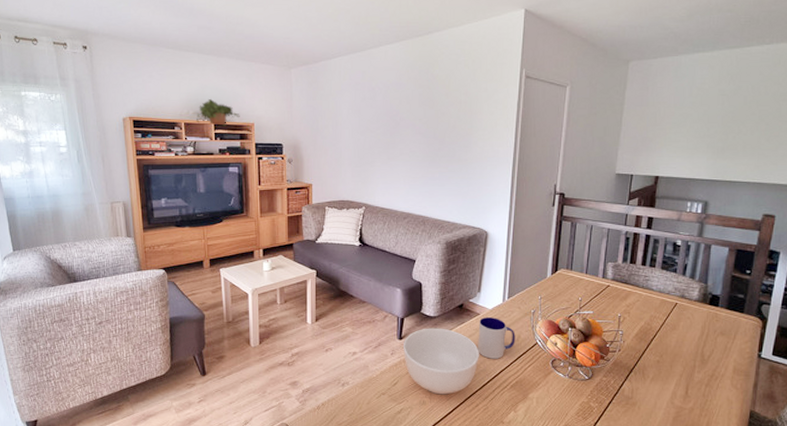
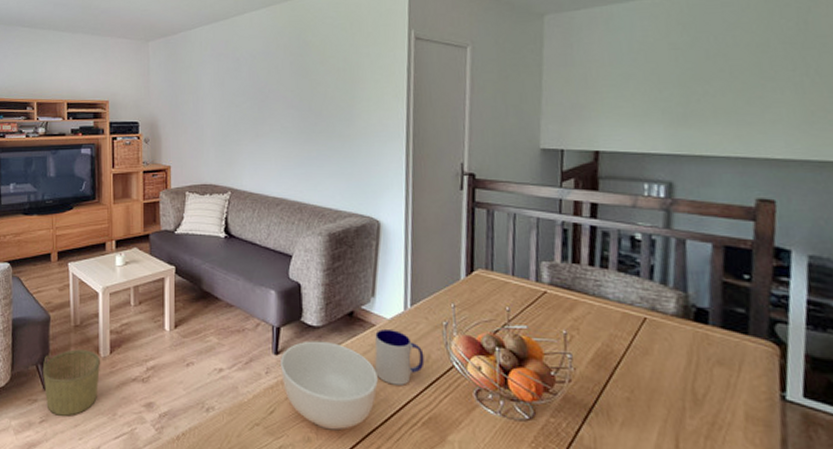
potted plant: present [195,98,240,127] -> none [48,76,94,105]
basket: none [199,341,252,396] -> present [42,349,101,416]

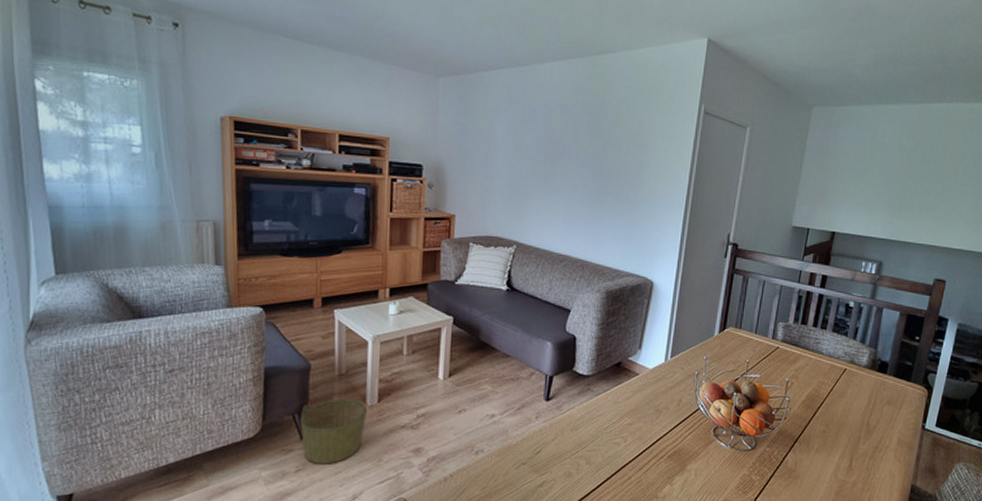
bowl: present [279,341,378,430] -> none [549,388,636,466]
mug: present [374,329,425,386] -> none [633,378,677,425]

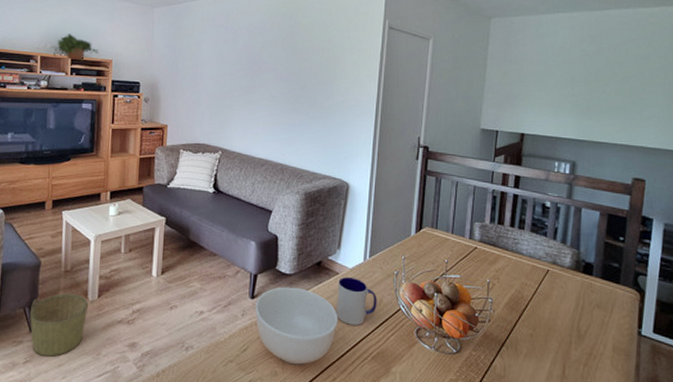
potted plant: none [315,103,373,139] -> present [52,33,99,62]
bowl: none [549,388,636,466] -> present [254,286,338,365]
mug: none [633,378,677,425] -> present [335,277,377,326]

